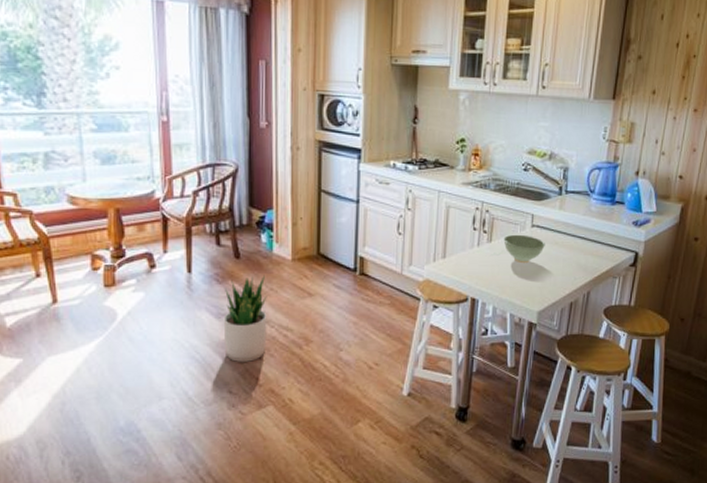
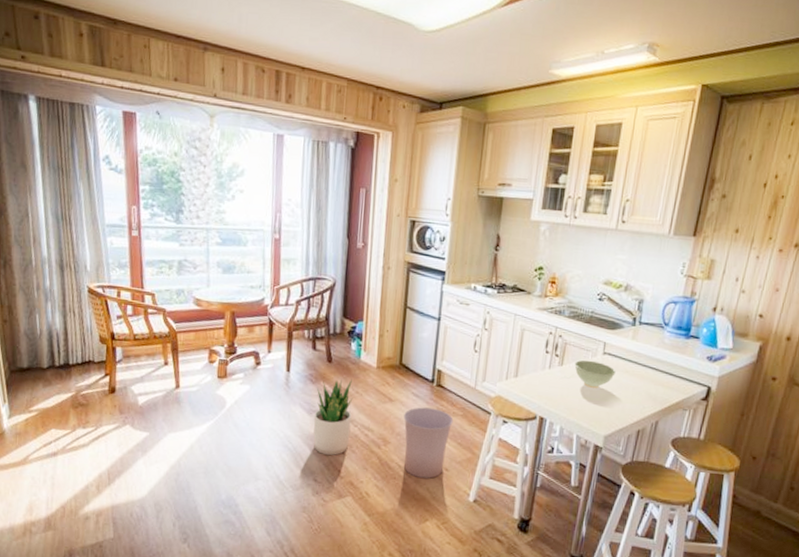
waste bin: none [326,299,380,376] -> present [404,407,453,479]

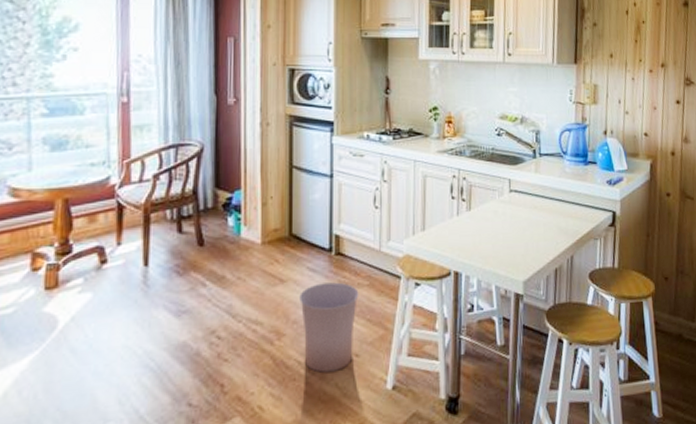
planter: present [313,379,353,455] -> none [183,262,234,367]
bowl: present [574,359,616,389] -> none [482,200,525,231]

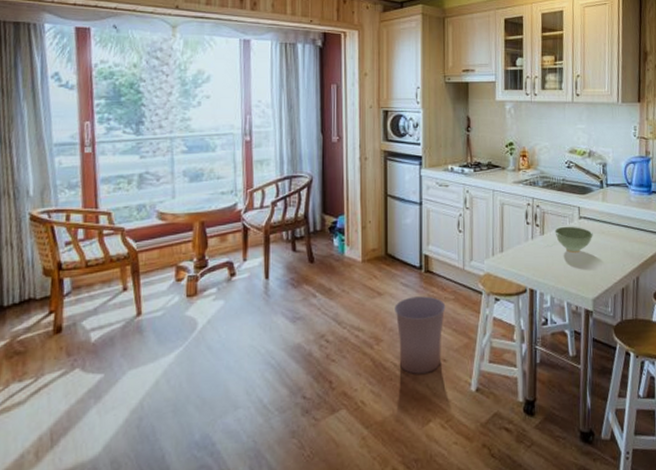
bowl: none [482,200,525,231] -> present [555,226,593,254]

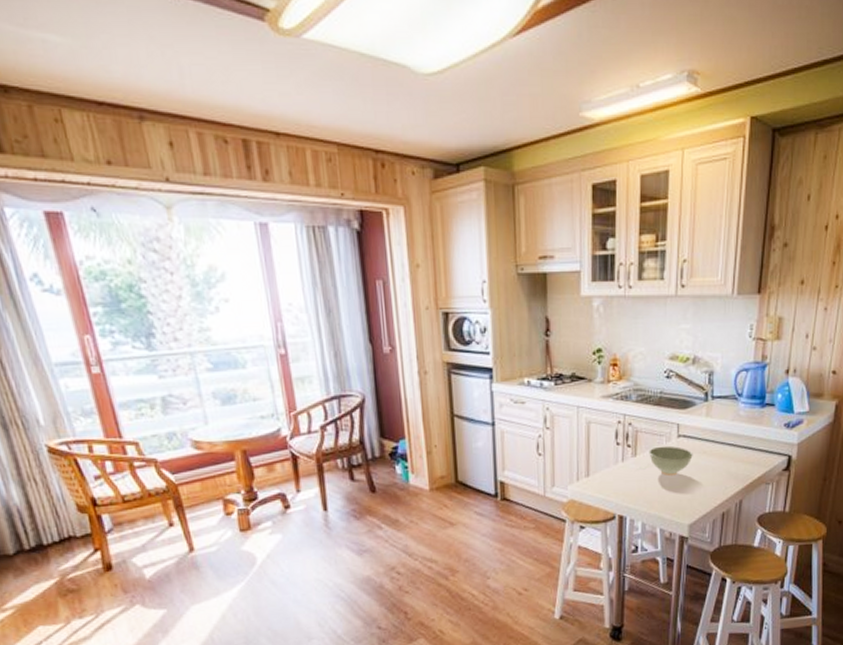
waste bin: present [395,296,446,374] -> none [469,525,526,604]

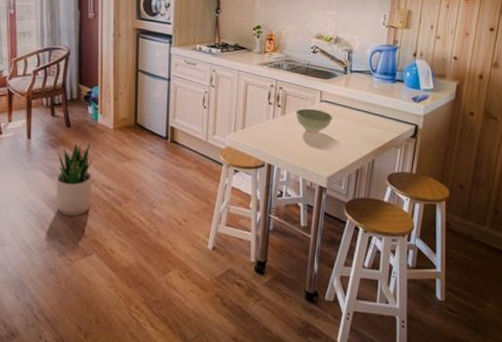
planter: none [364,507,412,597] -> present [56,141,93,216]

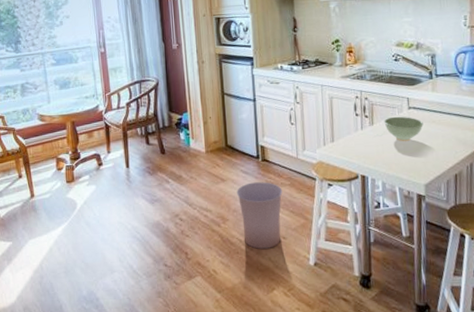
planter: present [56,141,93,216] -> none [155,166,191,239]
waste bin: none [142,163,188,230] -> present [237,182,283,249]

